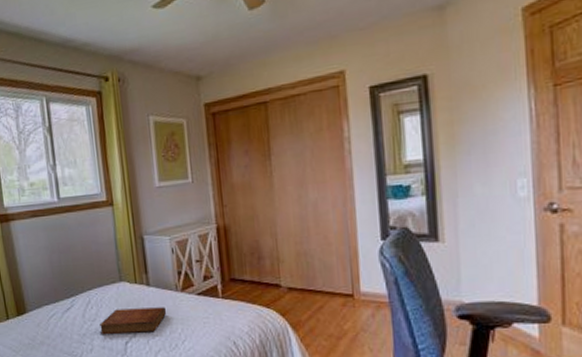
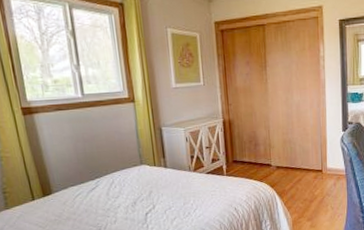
bible: present [100,307,167,334] -> none [122,184,182,208]

